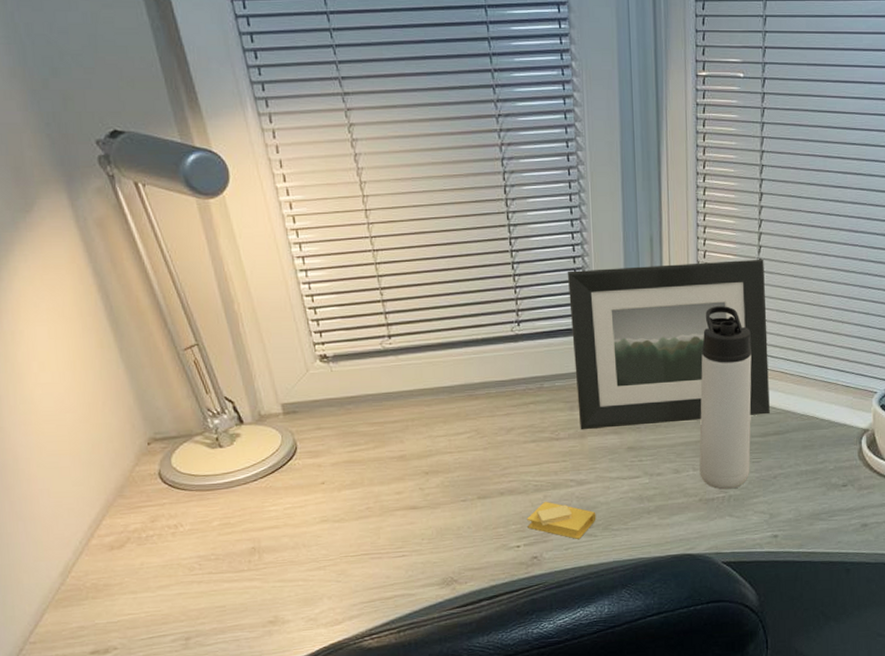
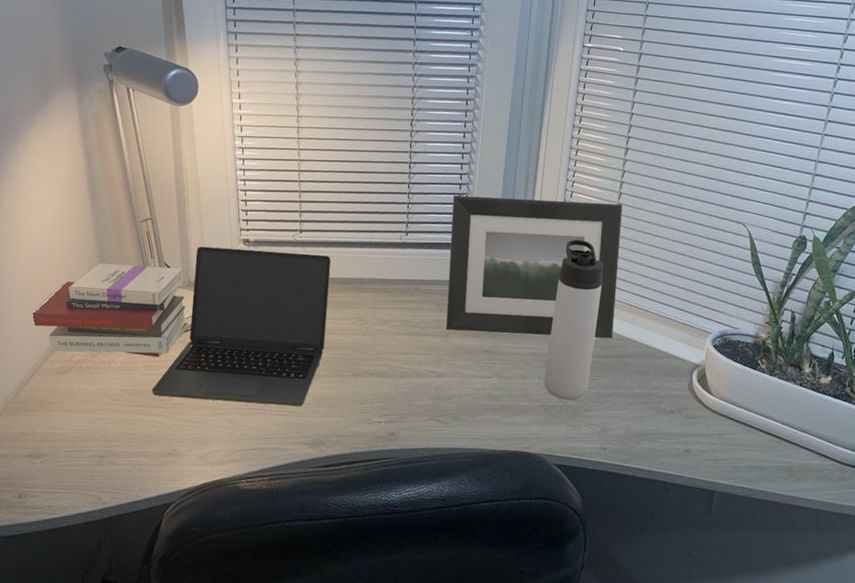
books: none [63,401,269,525] -> present [32,263,189,357]
laptop: none [235,362,440,557] -> present [151,246,332,407]
sticky notes: present [526,502,596,540] -> none [389,387,449,425]

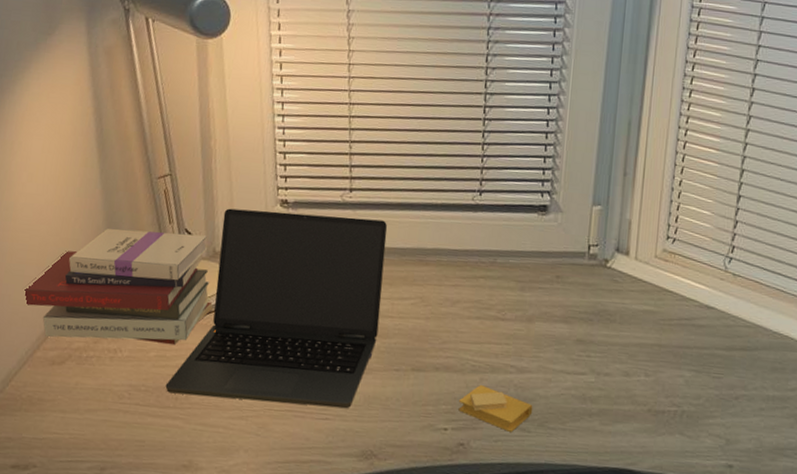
sticky notes: none [389,387,449,425] -> present [458,385,533,433]
picture frame: present [446,195,623,339] -> none [529,145,749,326]
thermos bottle: present [544,239,604,400] -> none [652,201,726,404]

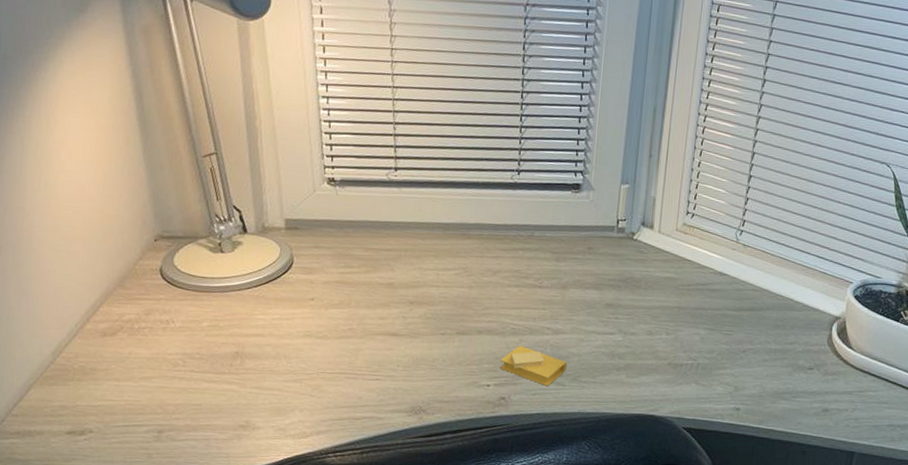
books: present [24,228,213,344] -> none [70,205,264,315]
laptop: present [165,208,388,409] -> none [219,186,432,370]

